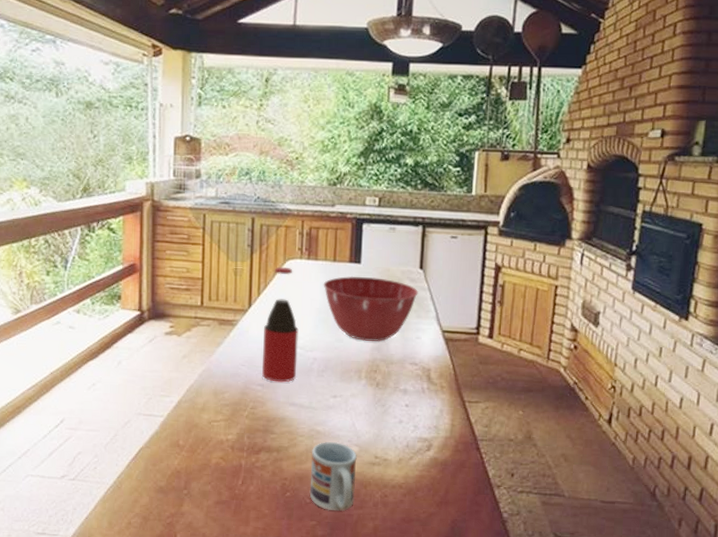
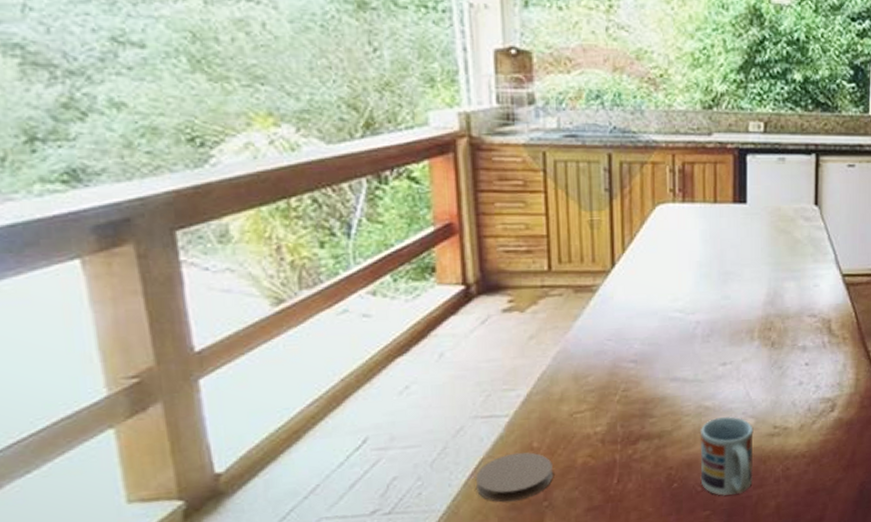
coaster: none [135,447,193,486] -> present [475,452,553,502]
bottle: present [262,266,298,383] -> none [633,213,677,356]
mixing bowl: present [323,276,418,342] -> none [703,219,814,295]

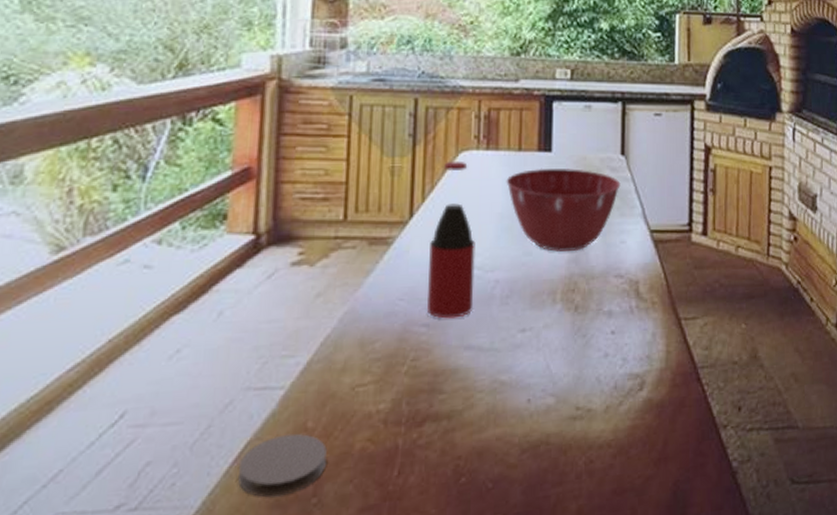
bottle: none [633,213,677,356] -> present [427,161,475,319]
cup: present [699,416,754,497] -> none [492,394,553,496]
mixing bowl: none [703,219,814,295] -> present [506,168,621,252]

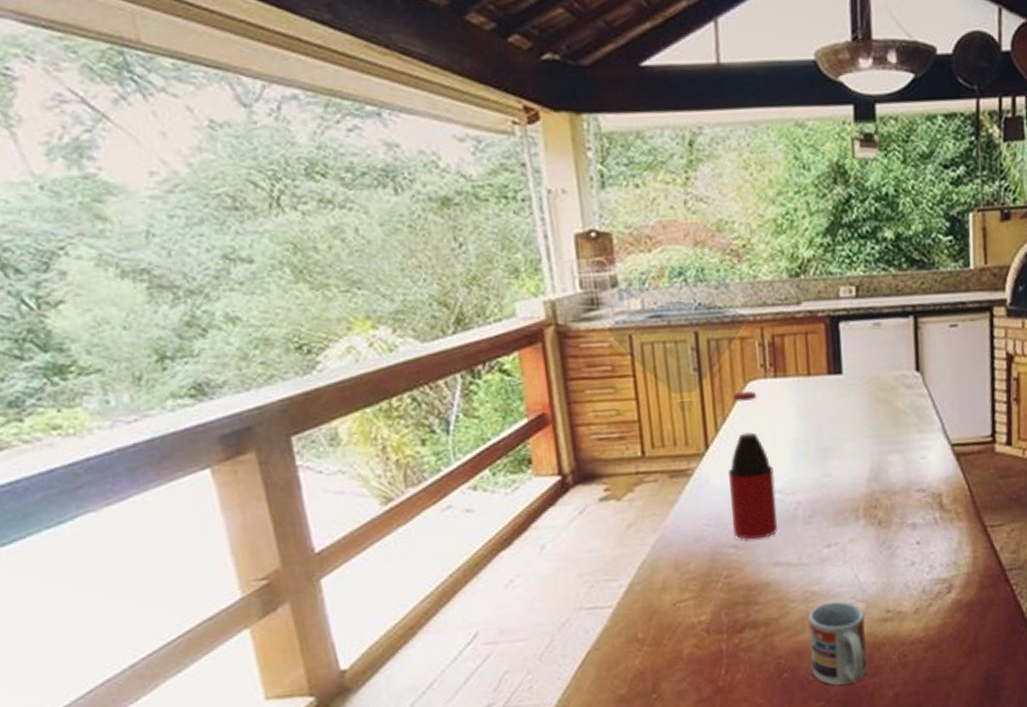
coaster: present [237,433,327,498] -> none [583,643,660,695]
cup: none [492,394,553,496] -> present [807,601,867,687]
mixing bowl: present [506,168,621,252] -> none [797,389,917,472]

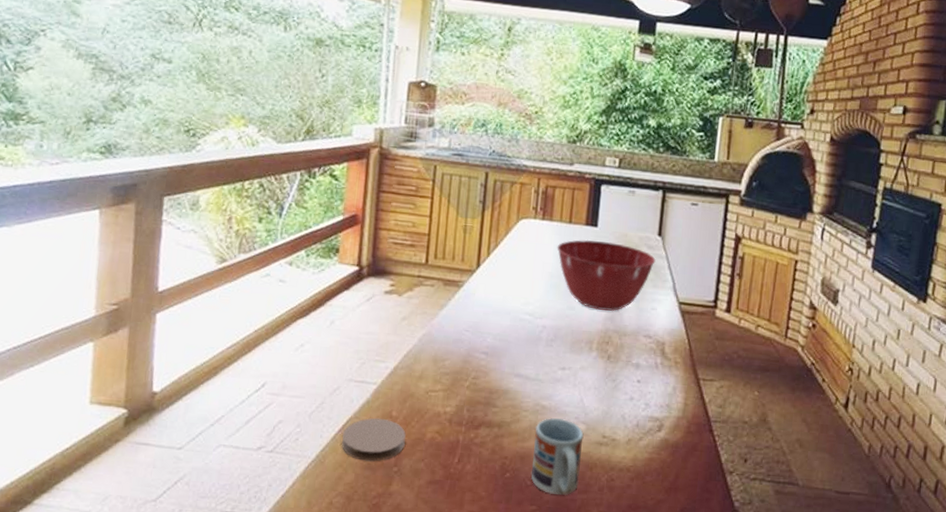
coaster: none [583,643,660,695] -> present [341,417,406,462]
bottle: present [728,391,778,540] -> none [487,226,529,351]
mixing bowl: none [797,389,917,472] -> present [557,239,656,311]

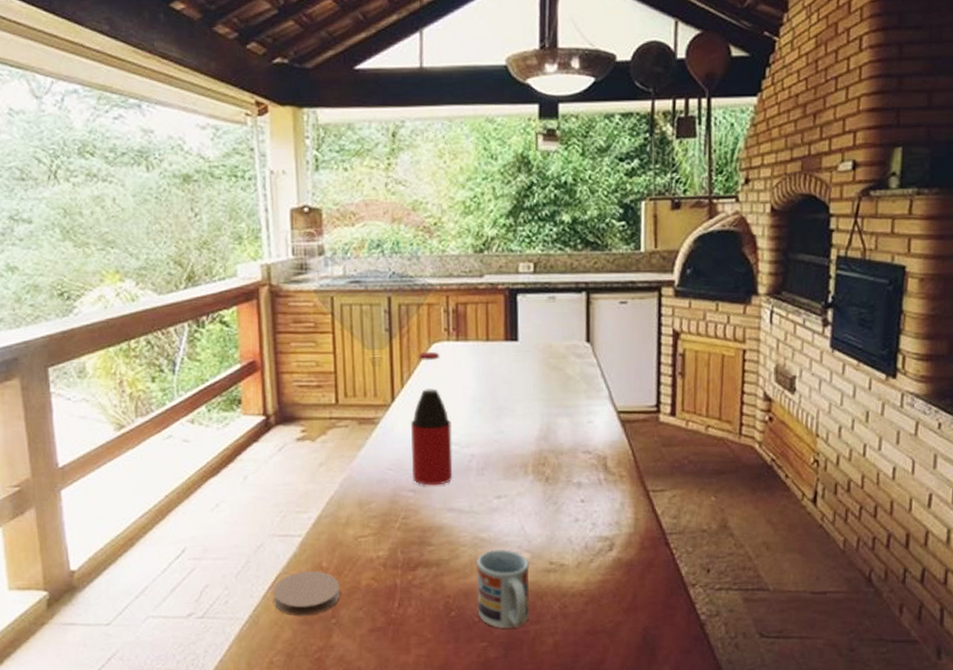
bottle: none [487,226,529,351] -> present [411,351,453,486]
mixing bowl: present [557,239,656,311] -> none [476,356,587,430]

